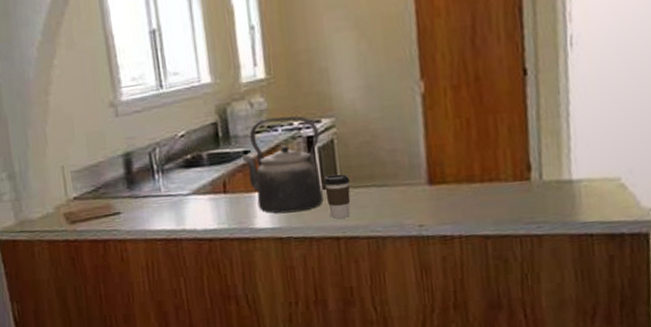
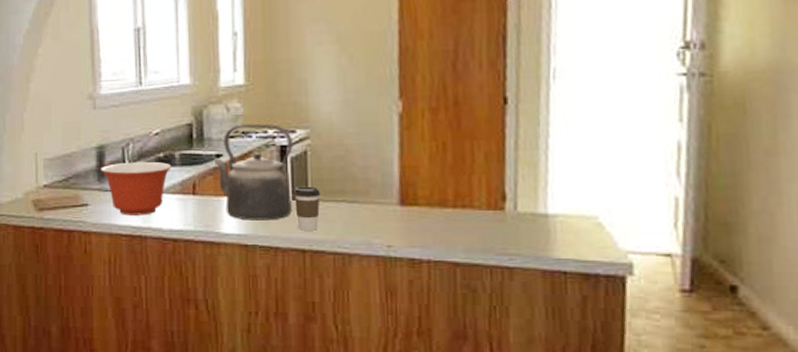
mixing bowl: none [129,164,201,220] -> present [101,161,172,216]

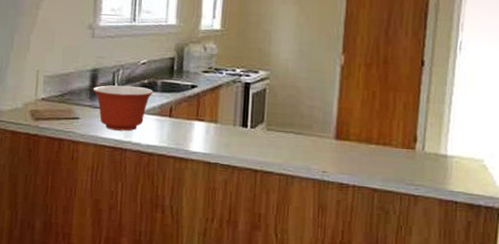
kettle: present [213,123,293,221] -> none [189,62,255,144]
coffee cup: present [294,186,320,230] -> none [252,117,274,155]

